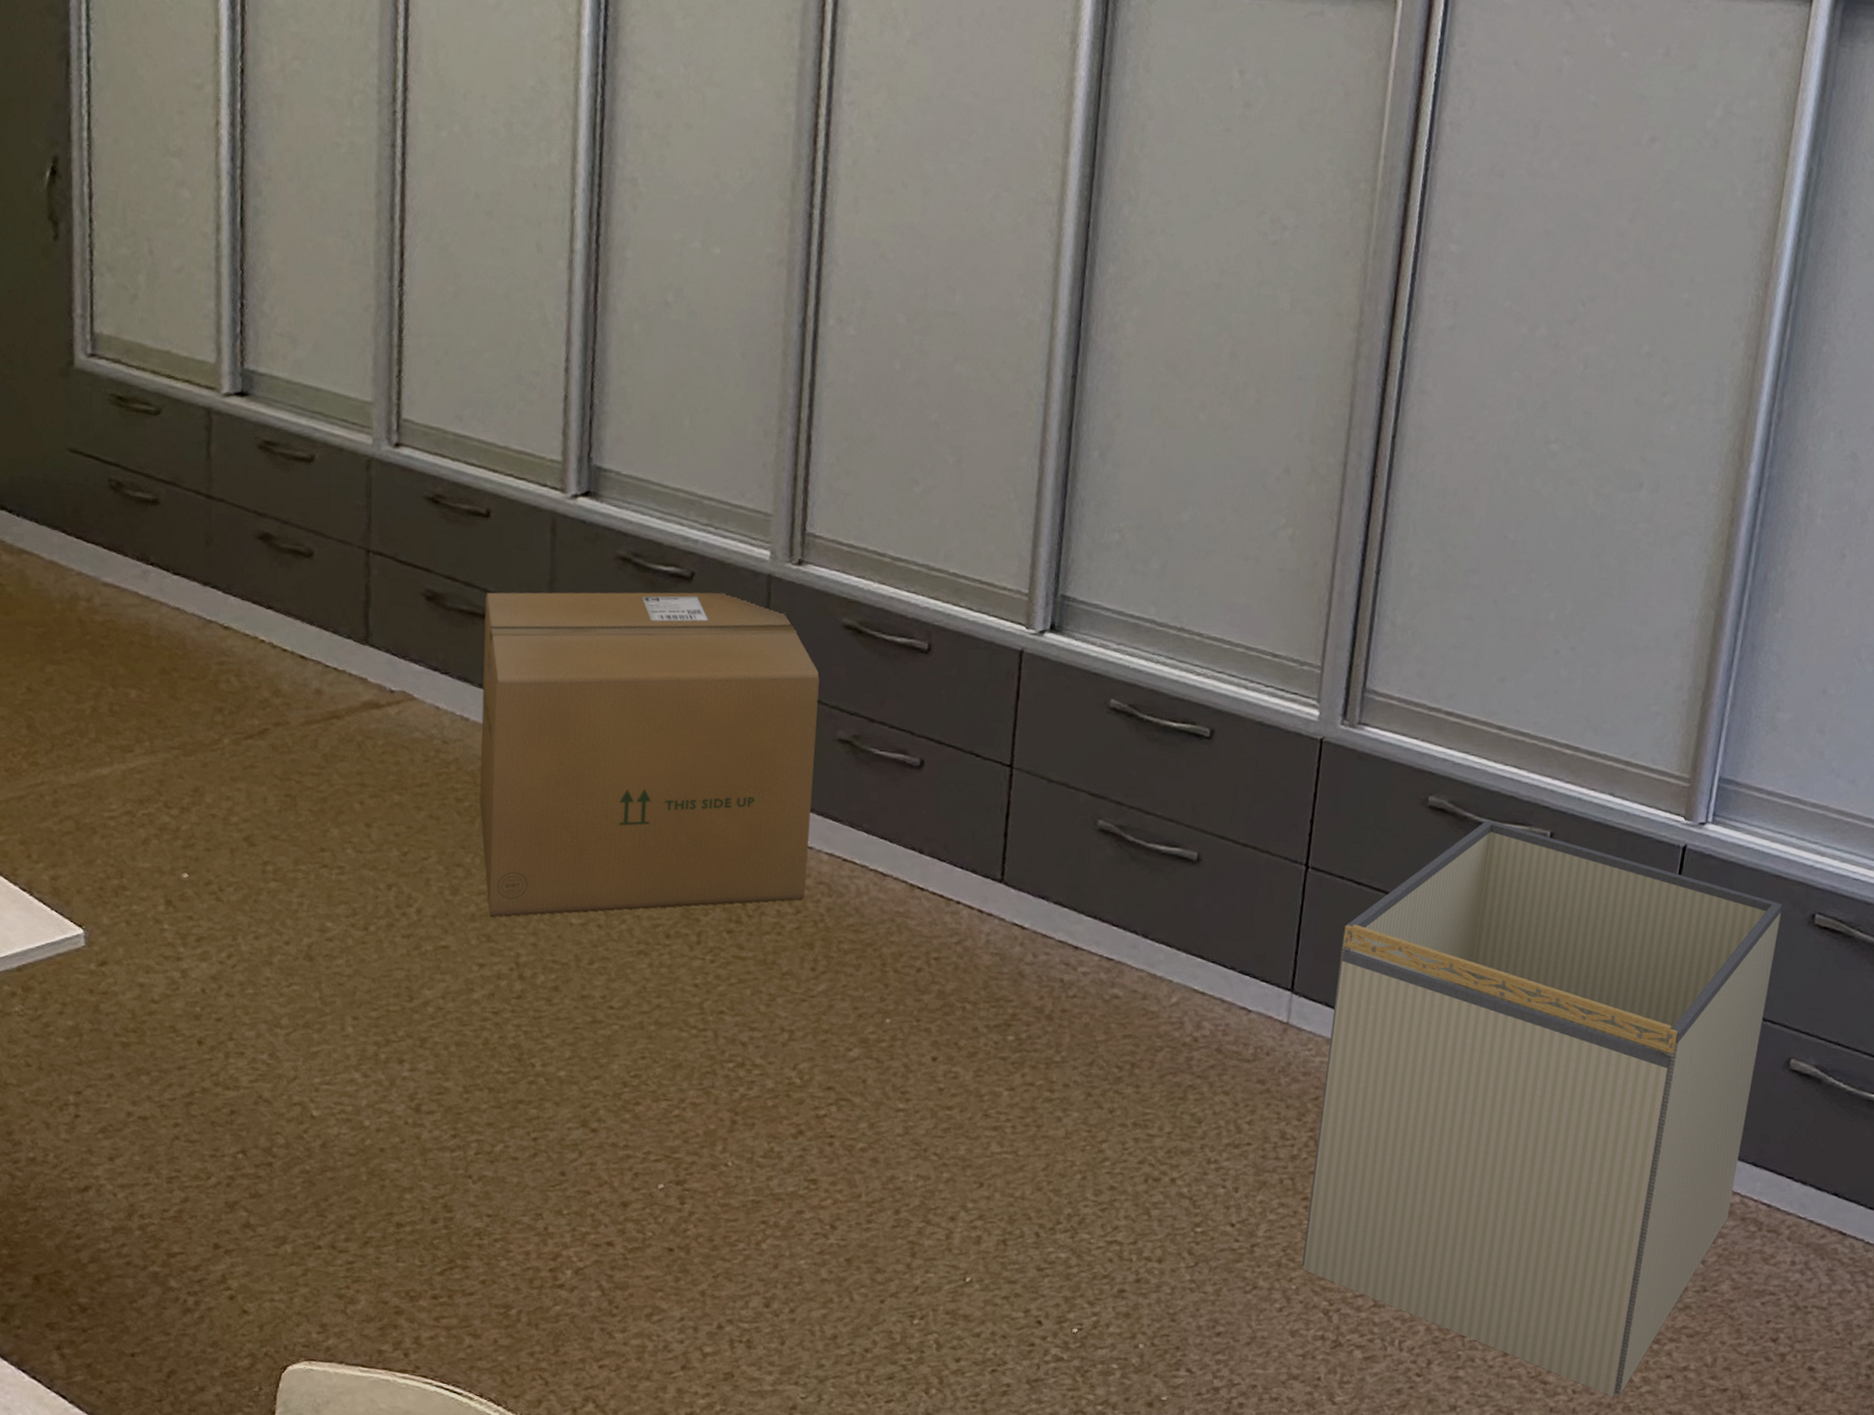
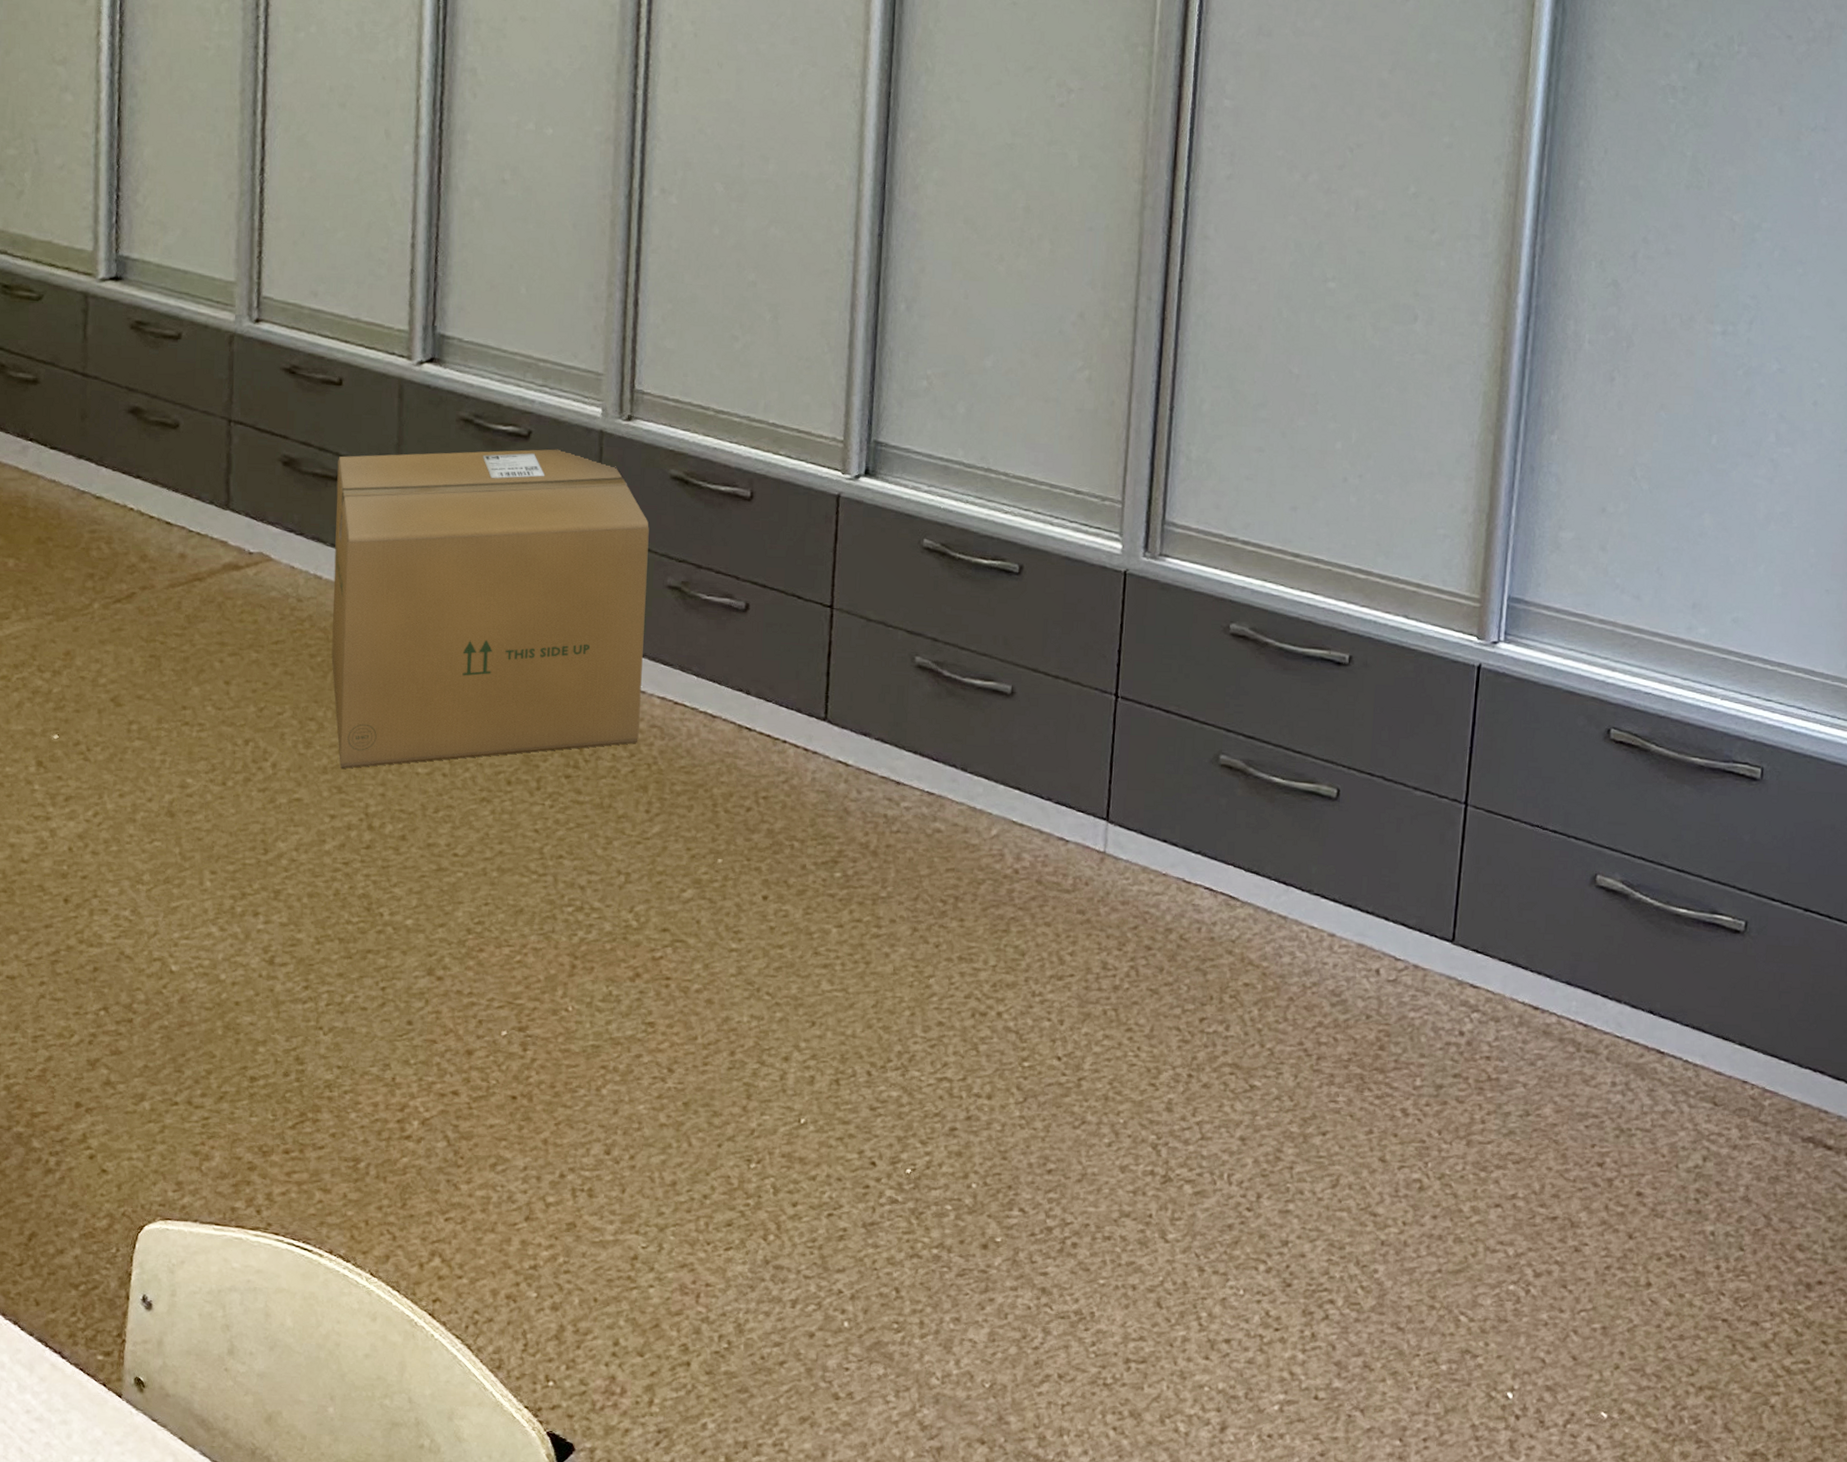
storage bin: present [1302,819,1783,1397] -> none [1129,645,1578,1228]

